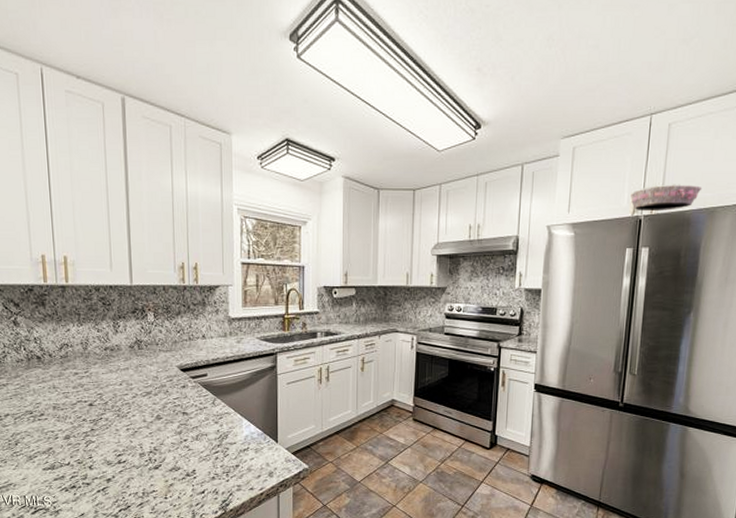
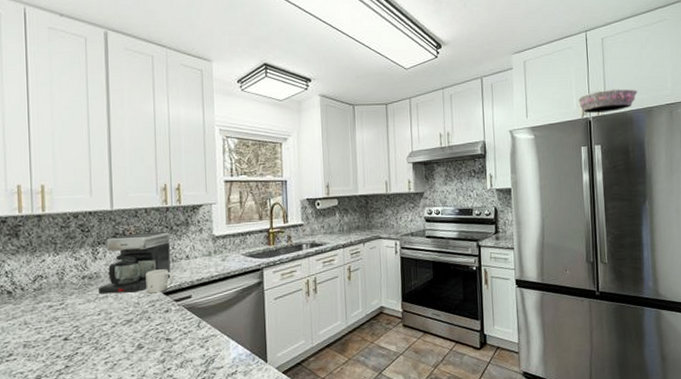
coffee maker: none [119,309,188,368] -> present [98,231,171,294]
mug: none [164,347,190,369] -> present [145,269,174,294]

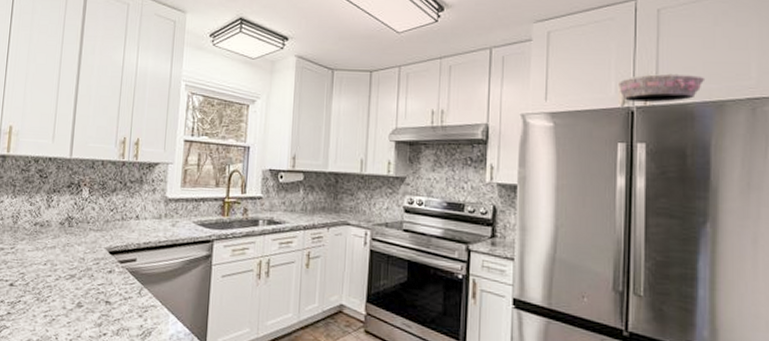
coffee maker: present [98,231,171,294] -> none [47,184,123,248]
mug: present [145,269,174,294] -> none [93,226,121,251]

